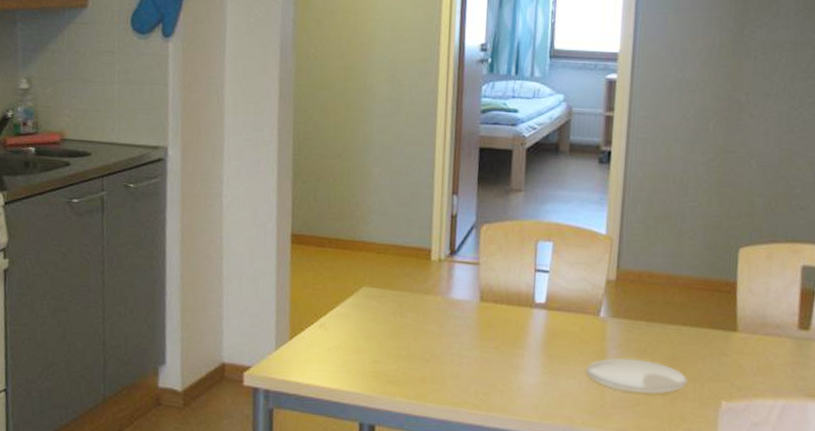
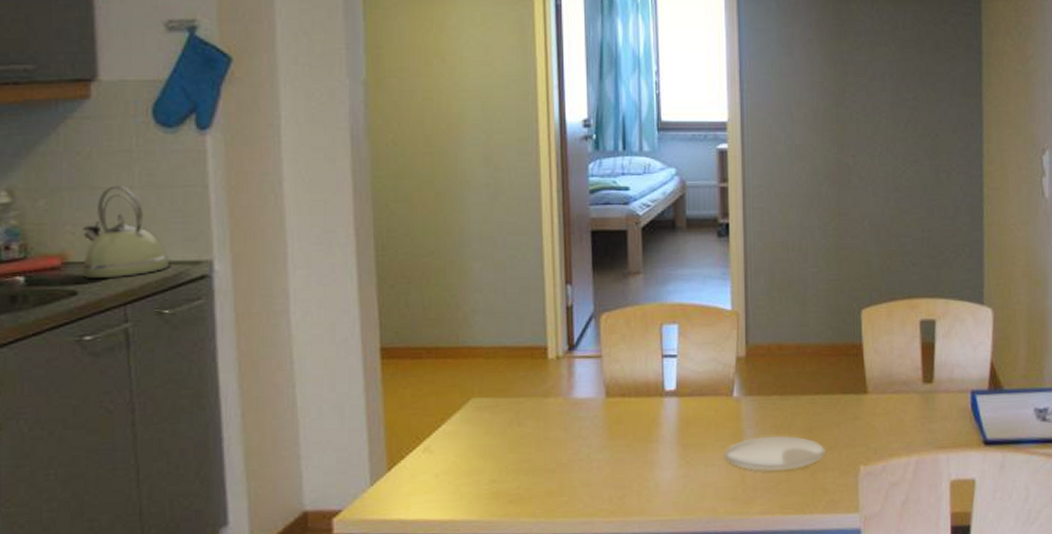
kettle: none [73,79,137,155] -> present [81,185,170,279]

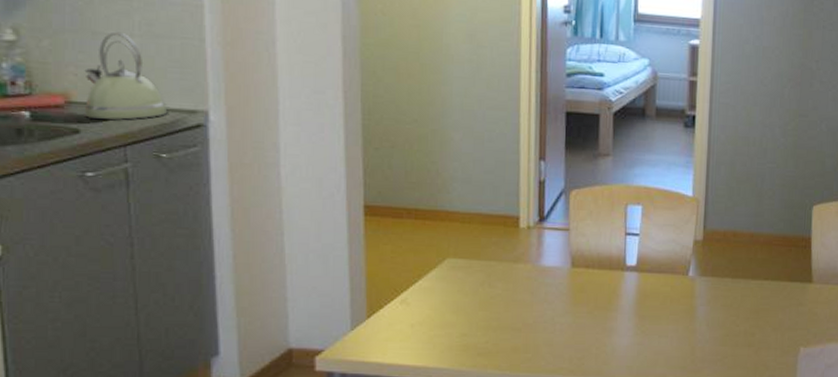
plate: present [724,435,825,472] -> none [676,314,770,347]

